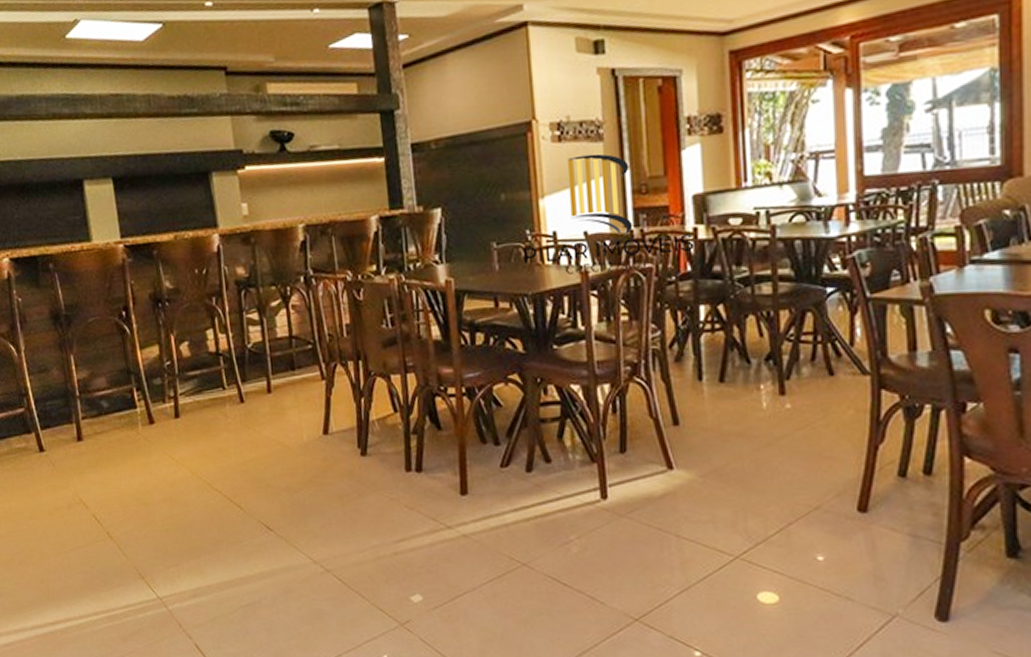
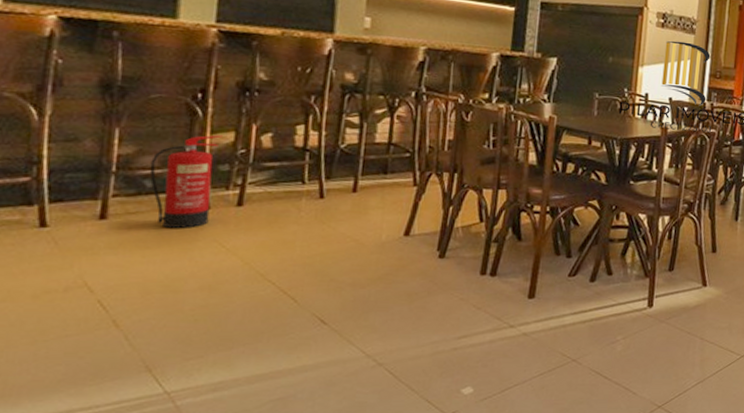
fire extinguisher: none [102,350,157,445] -> present [149,135,223,229]

